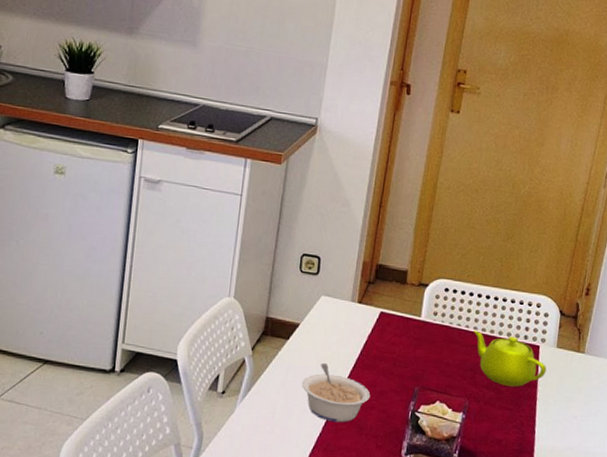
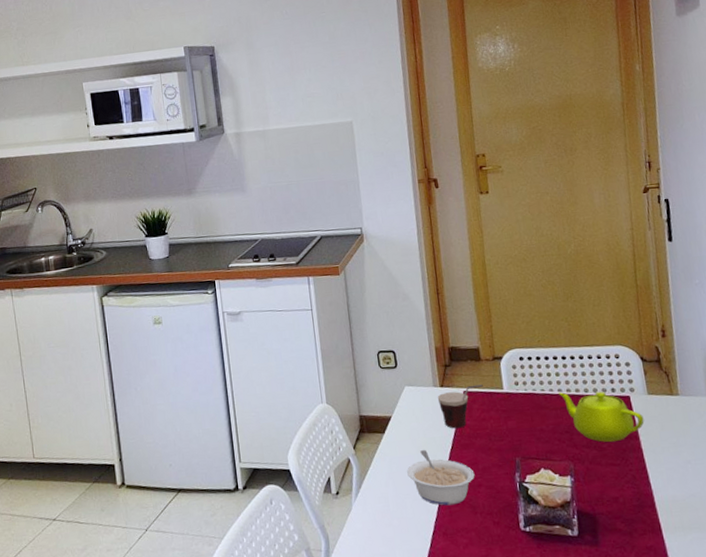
cup: none [352,307,402,348] -> present [437,384,483,429]

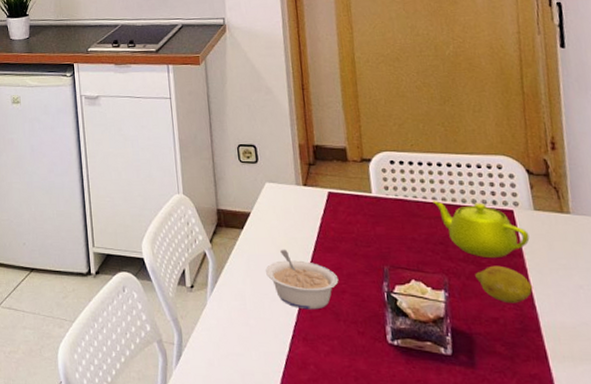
cup: present [437,384,483,429] -> none [300,186,350,230]
fruit: none [597,448,648,483] -> present [475,265,533,304]

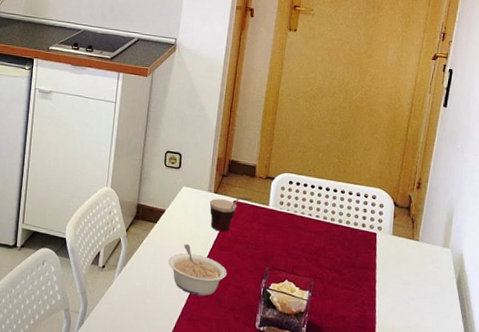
cup: none [300,186,350,230] -> present [209,197,252,232]
teapot: present [432,201,530,257] -> none [316,218,384,270]
fruit: present [475,265,533,304] -> none [335,275,377,307]

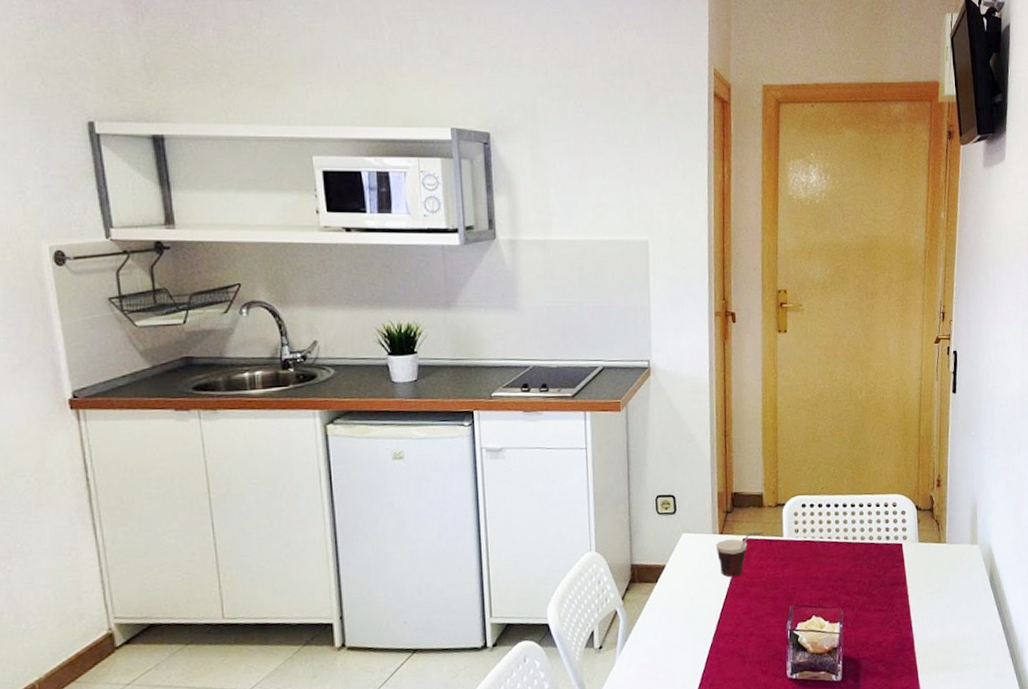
legume: present [168,243,227,296] -> none [678,599,747,657]

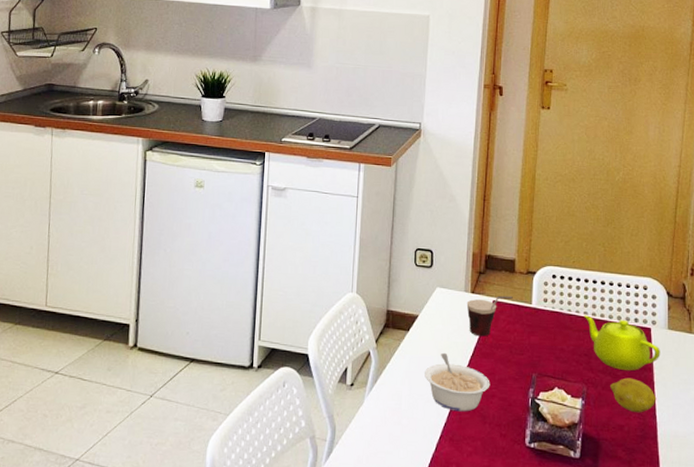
legume: none [678,599,747,657] -> present [425,352,490,412]
teapot: none [836,539,913,589] -> present [584,315,661,370]
fruit: none [866,594,912,628] -> present [610,377,657,413]

